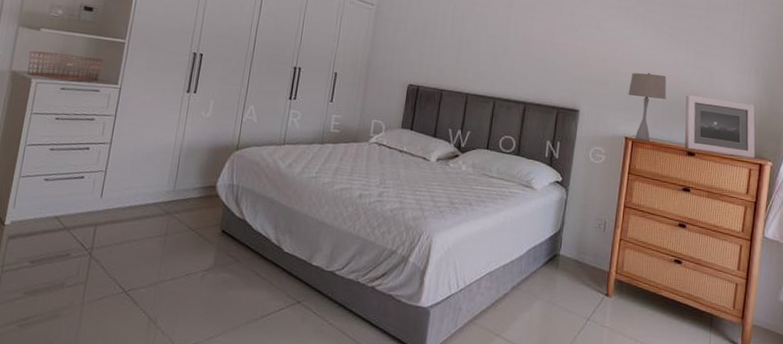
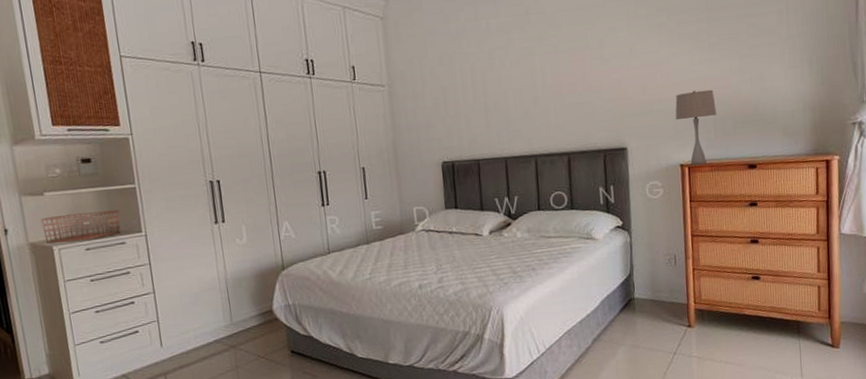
picture frame: present [684,95,756,159] -> none [737,99,820,163]

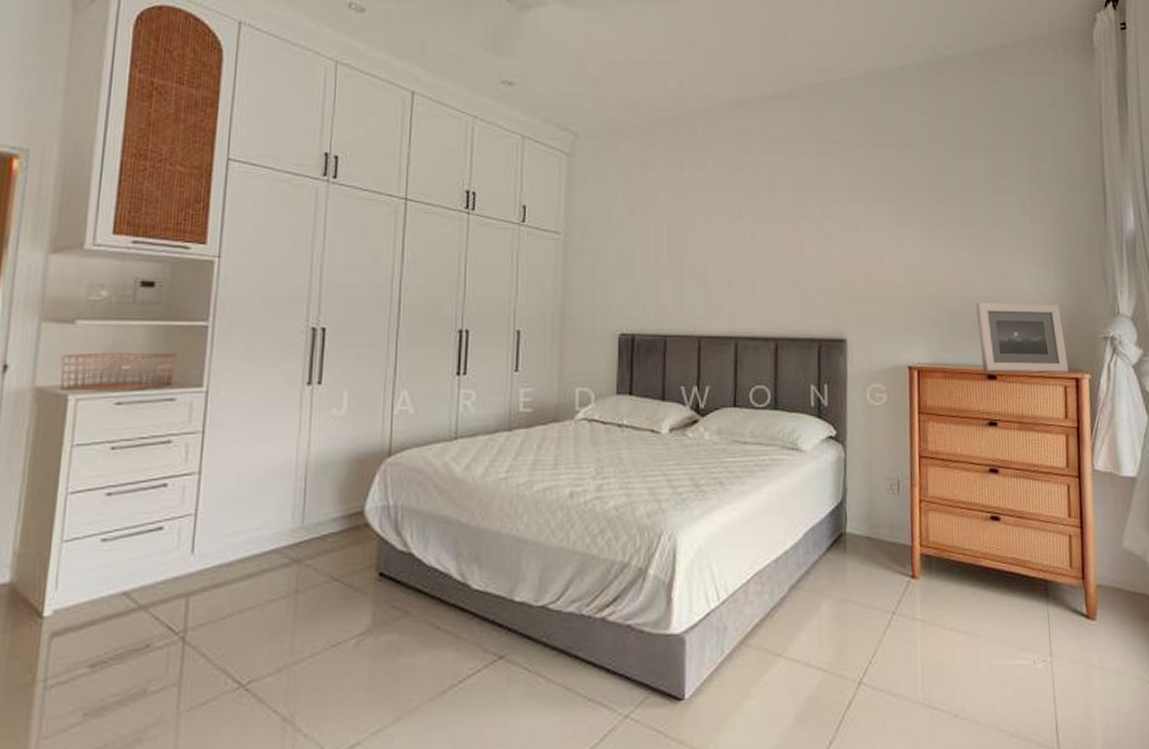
table lamp: present [675,89,717,166] -> none [904,281,952,370]
picture frame: none [737,99,820,163] -> present [975,303,1069,374]

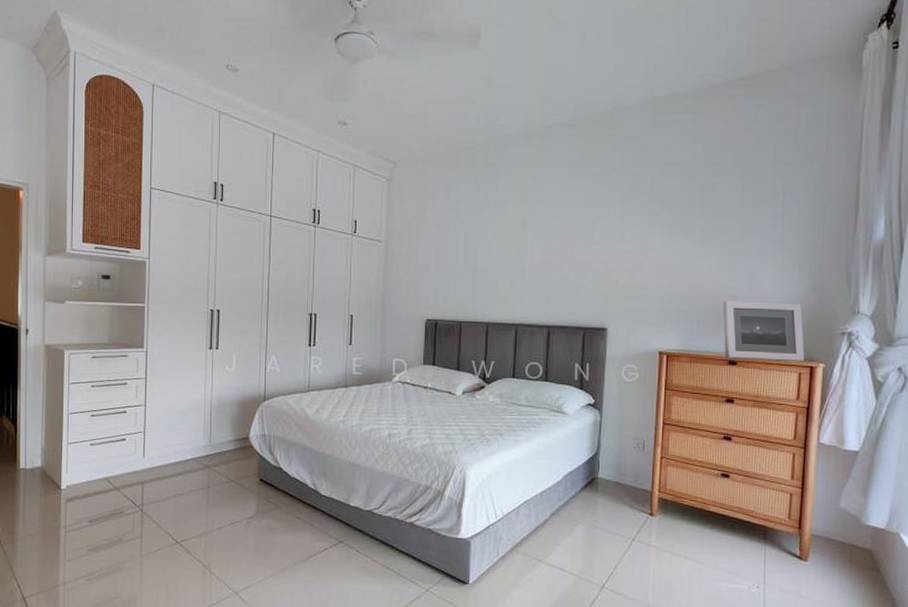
basket: present [60,352,177,391] -> none [58,323,127,349]

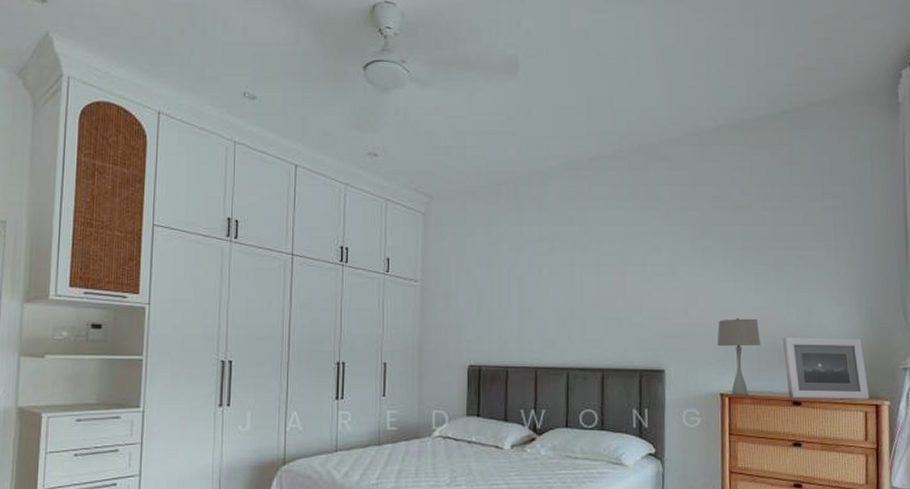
table lamp: none [658,282,701,355] -> present [717,318,761,396]

